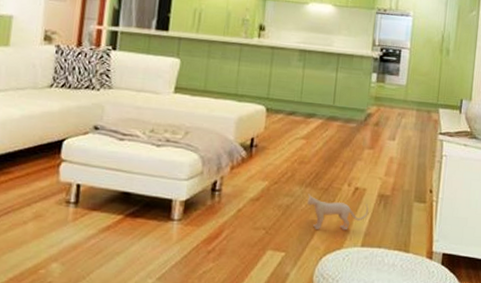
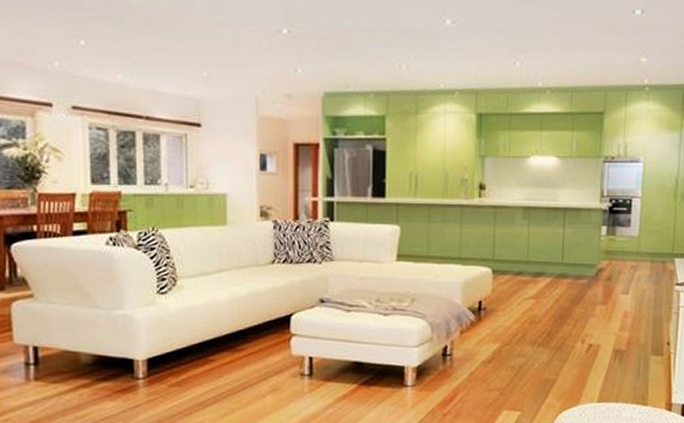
cat: present [307,194,369,231] -> none [540,353,604,388]

